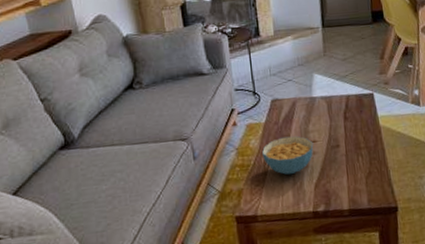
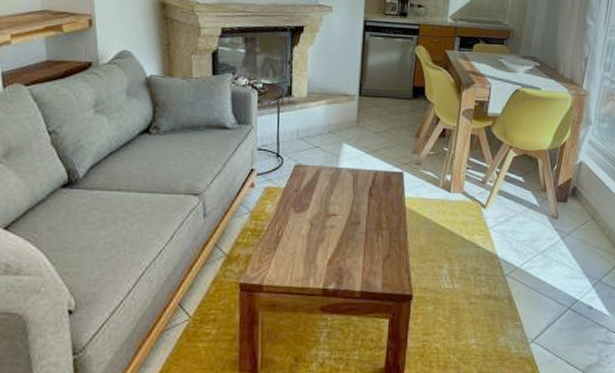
cereal bowl: present [262,135,314,175] -> none [277,206,333,246]

